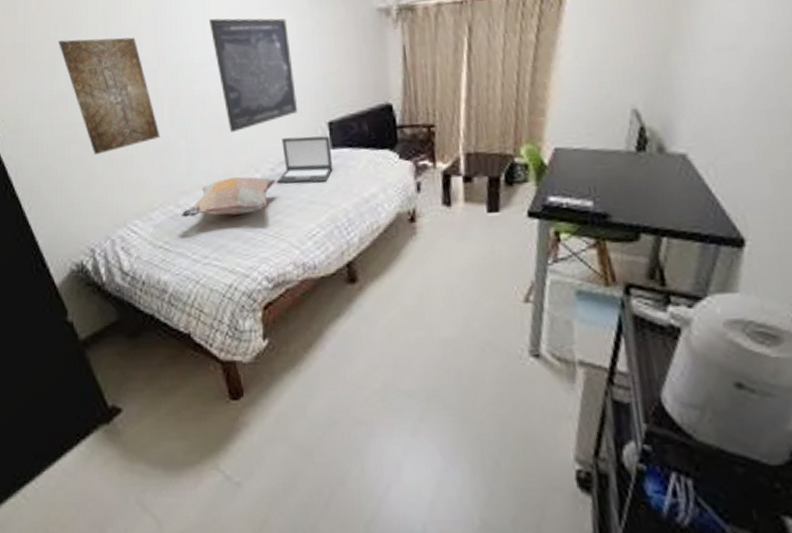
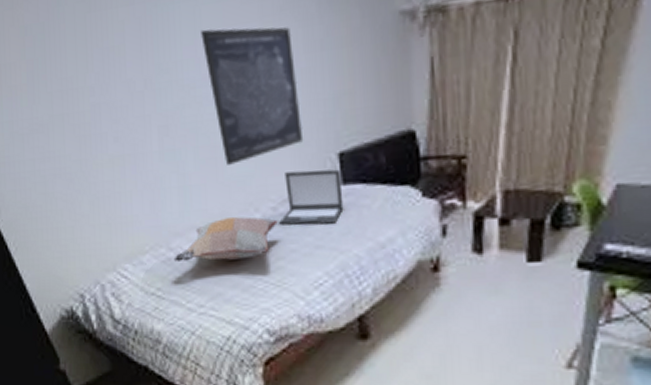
wall art: present [58,37,160,154] -> none [35,54,149,191]

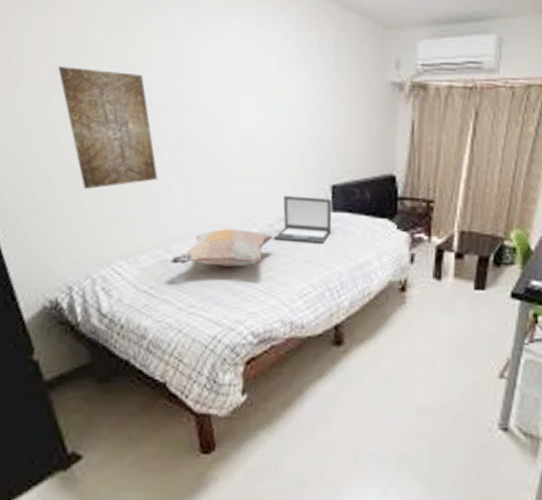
wall art: none [35,54,149,191] -> present [57,66,158,189]
wall art: present [201,27,304,165] -> none [222,67,304,183]

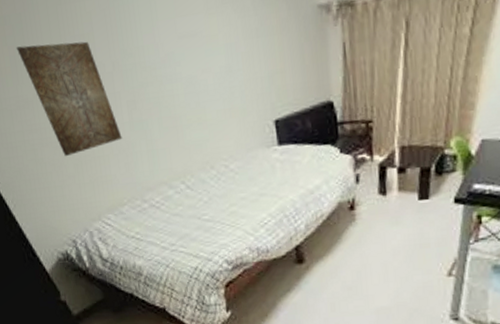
decorative pillow: present [170,229,274,267] -> none [148,173,231,211]
laptop: present [274,196,332,243] -> none [230,133,281,179]

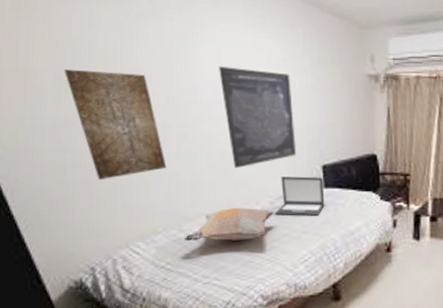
decorative pillow: none [148,173,231,211] -> present [184,208,275,241]
wall art: none [157,18,247,132] -> present [219,66,297,168]
laptop: none [230,133,281,179] -> present [275,176,325,216]

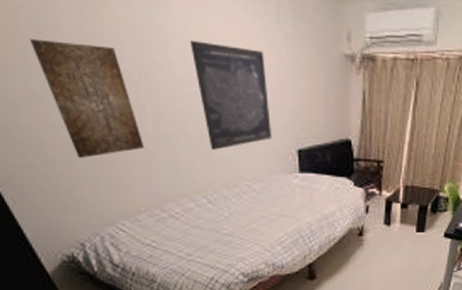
decorative pillow: present [184,208,275,241] -> none [166,190,253,221]
laptop: present [275,176,325,216] -> none [252,160,300,200]

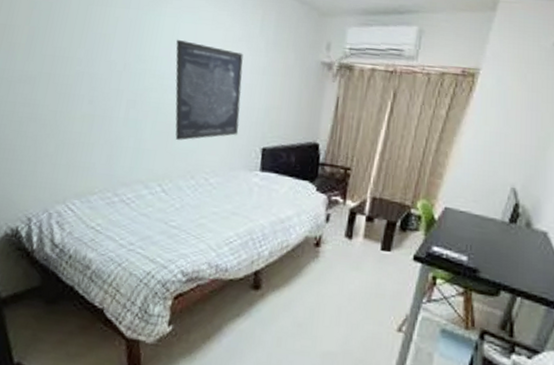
wall art: present [29,39,145,158] -> none [37,29,113,136]

